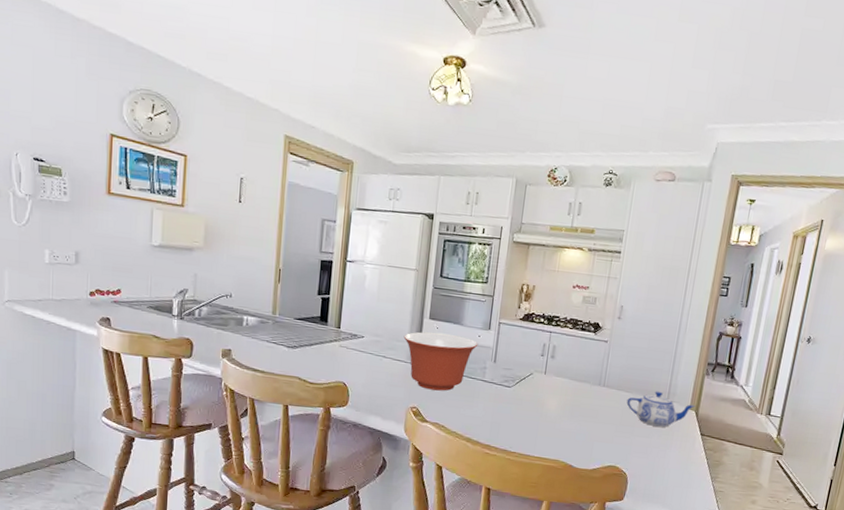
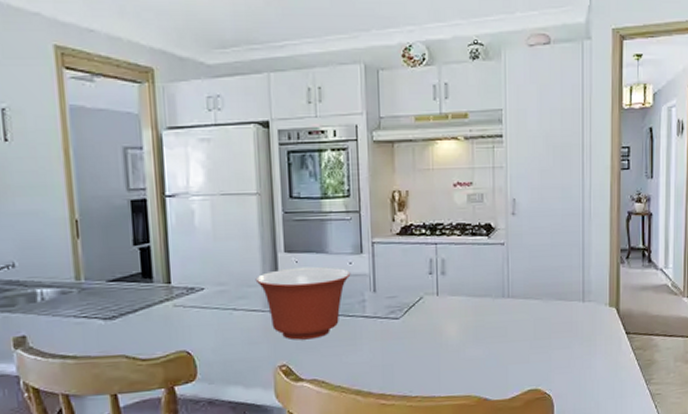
teapot: present [626,391,696,427] -> none [537,292,615,334]

